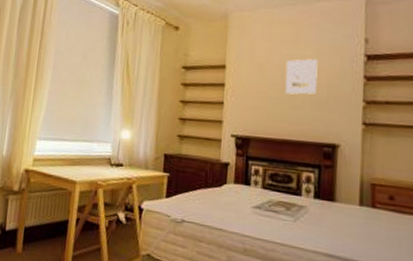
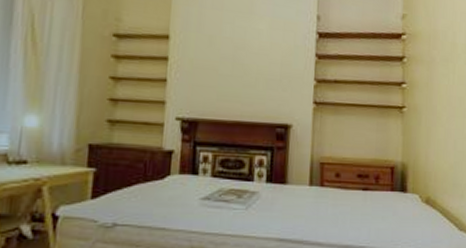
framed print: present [285,59,318,95] -> none [238,33,272,72]

